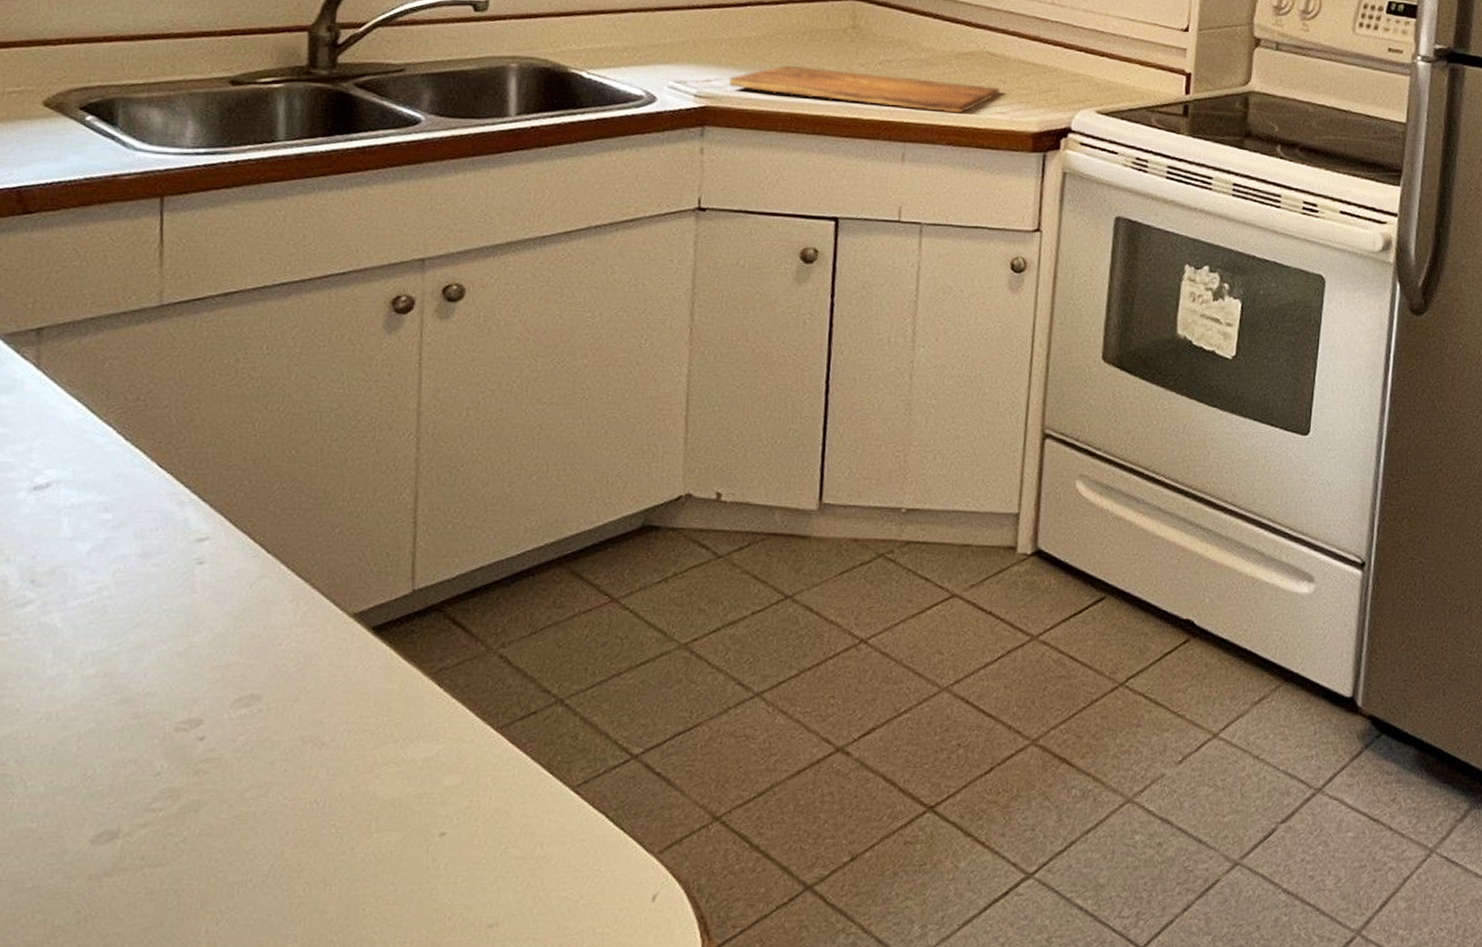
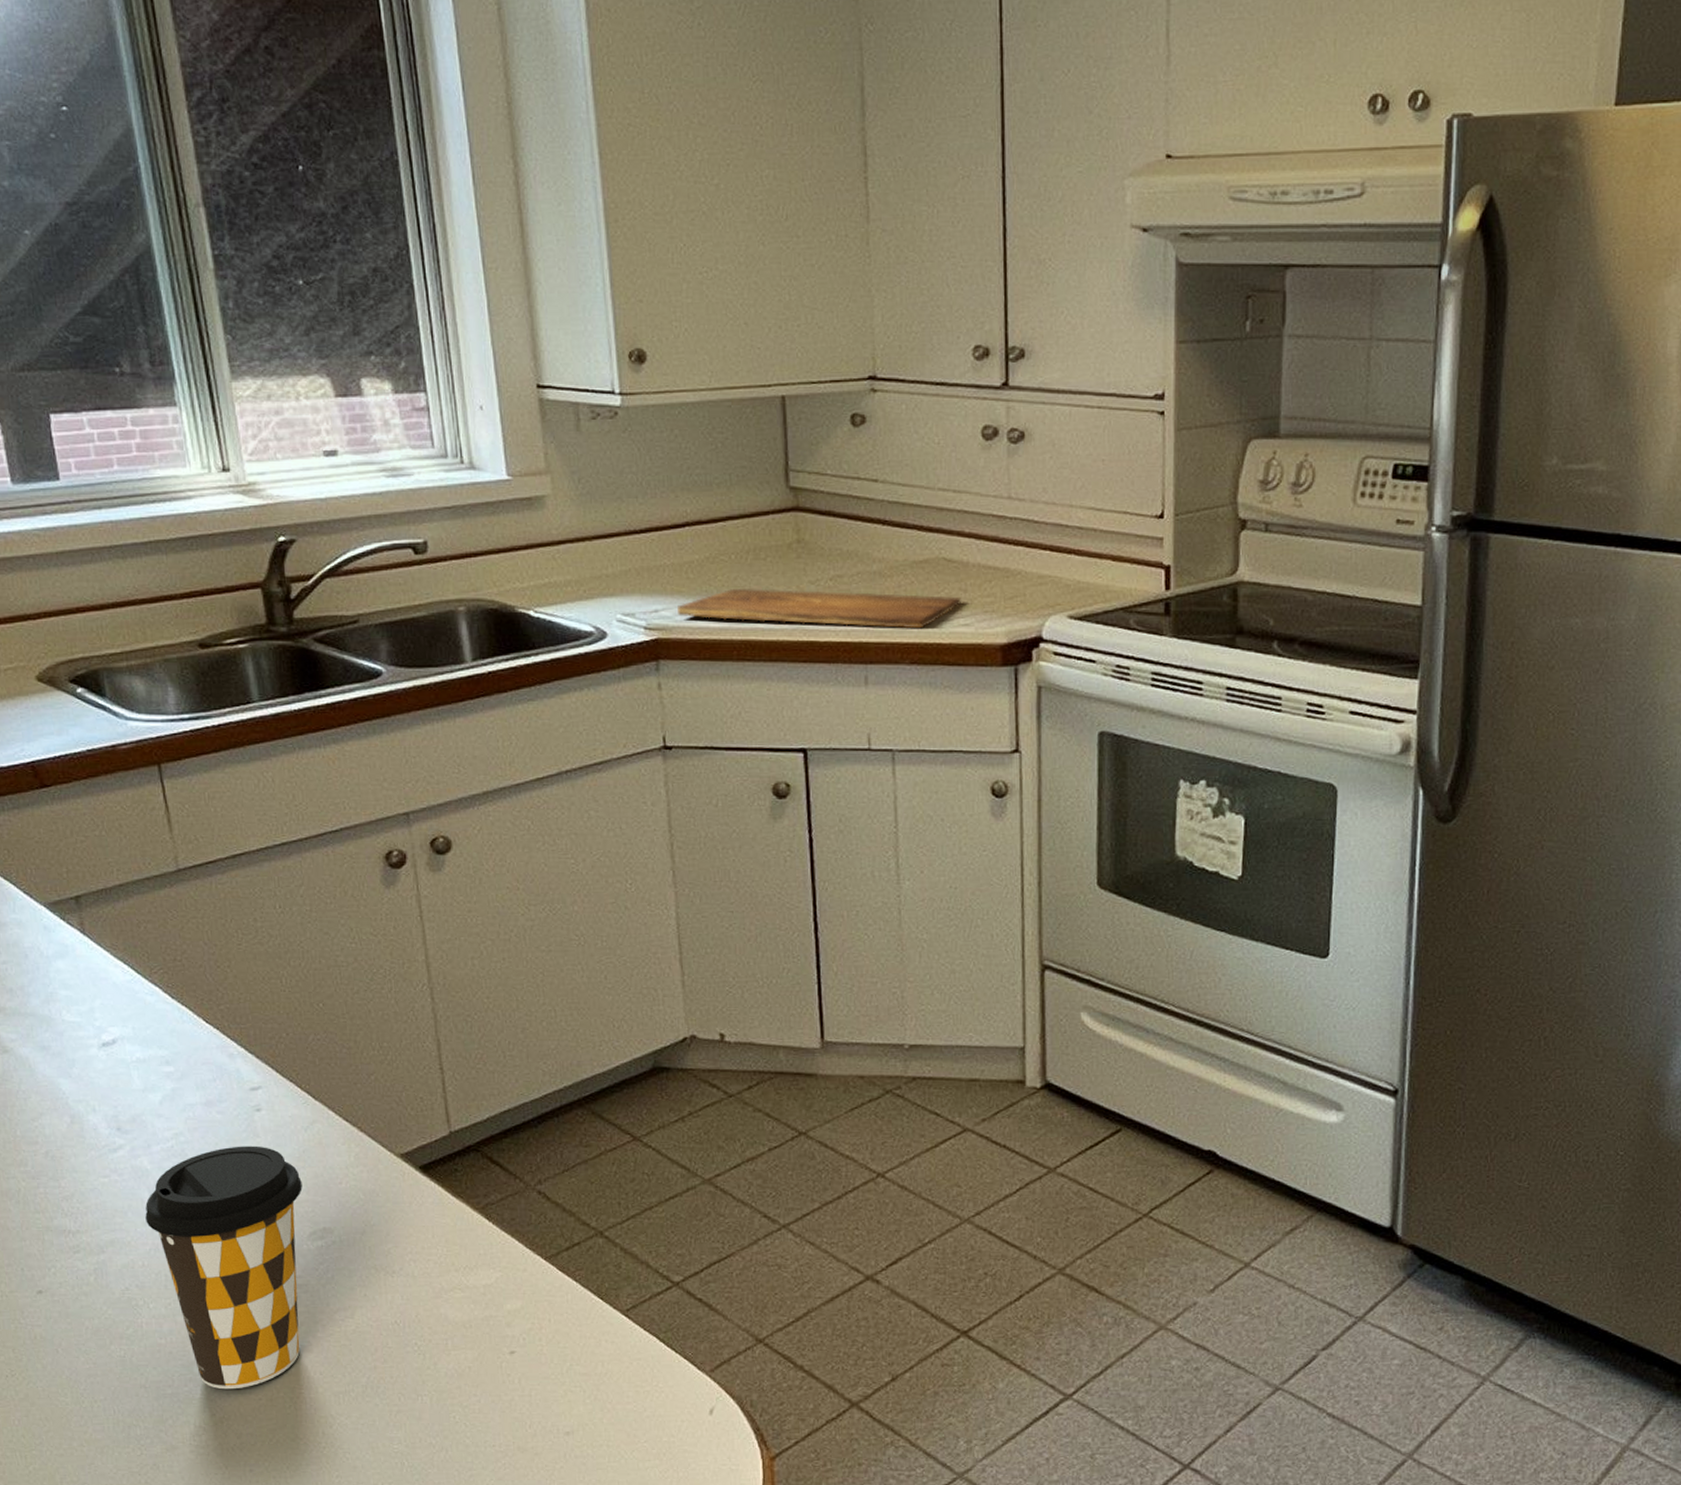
coffee cup: none [42,602,236,882] -> present [145,1145,303,1390]

